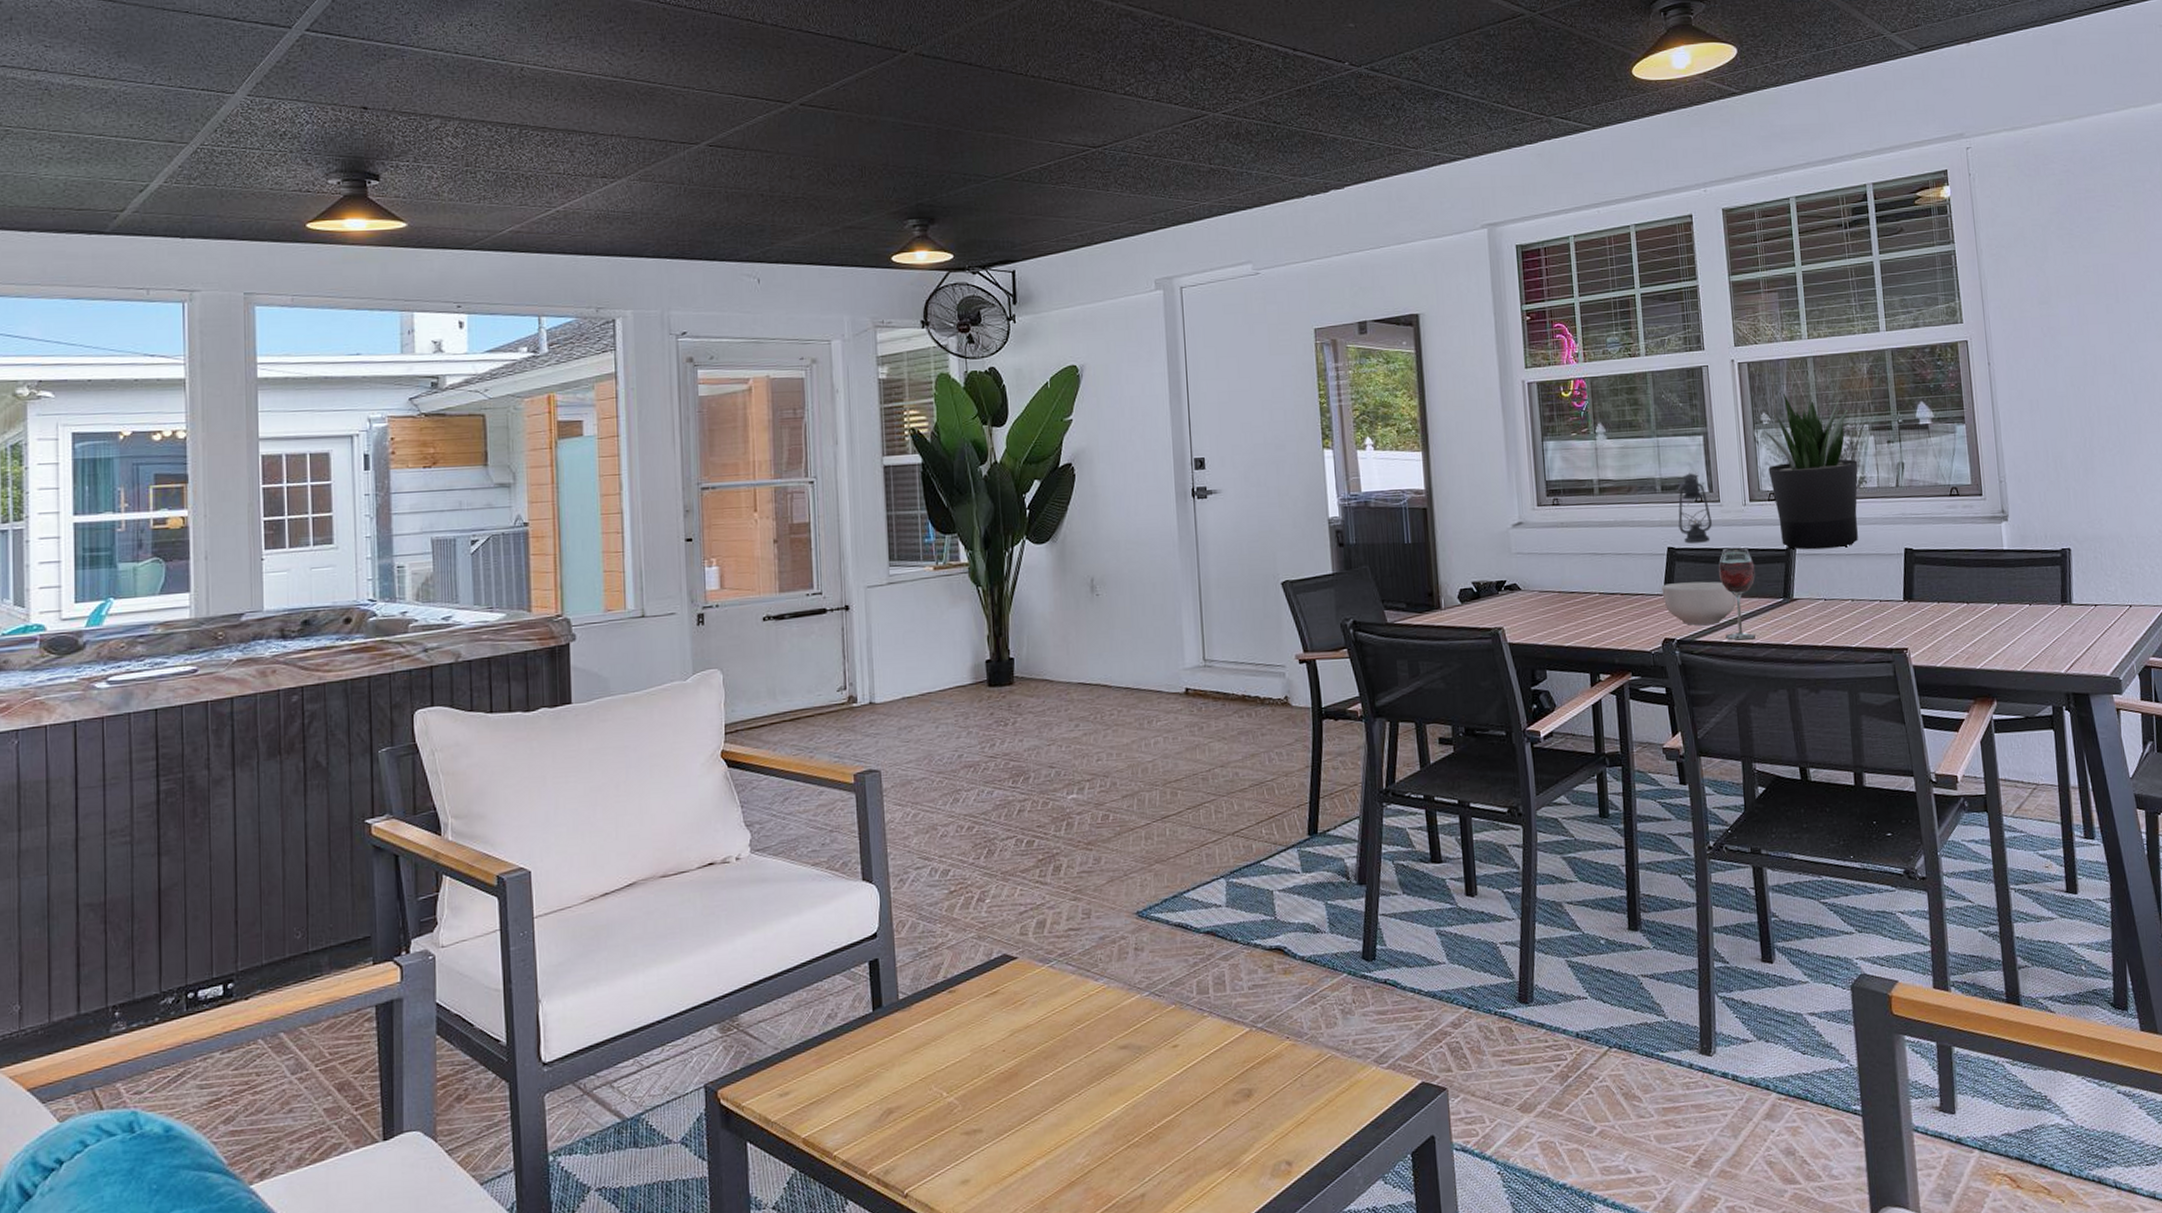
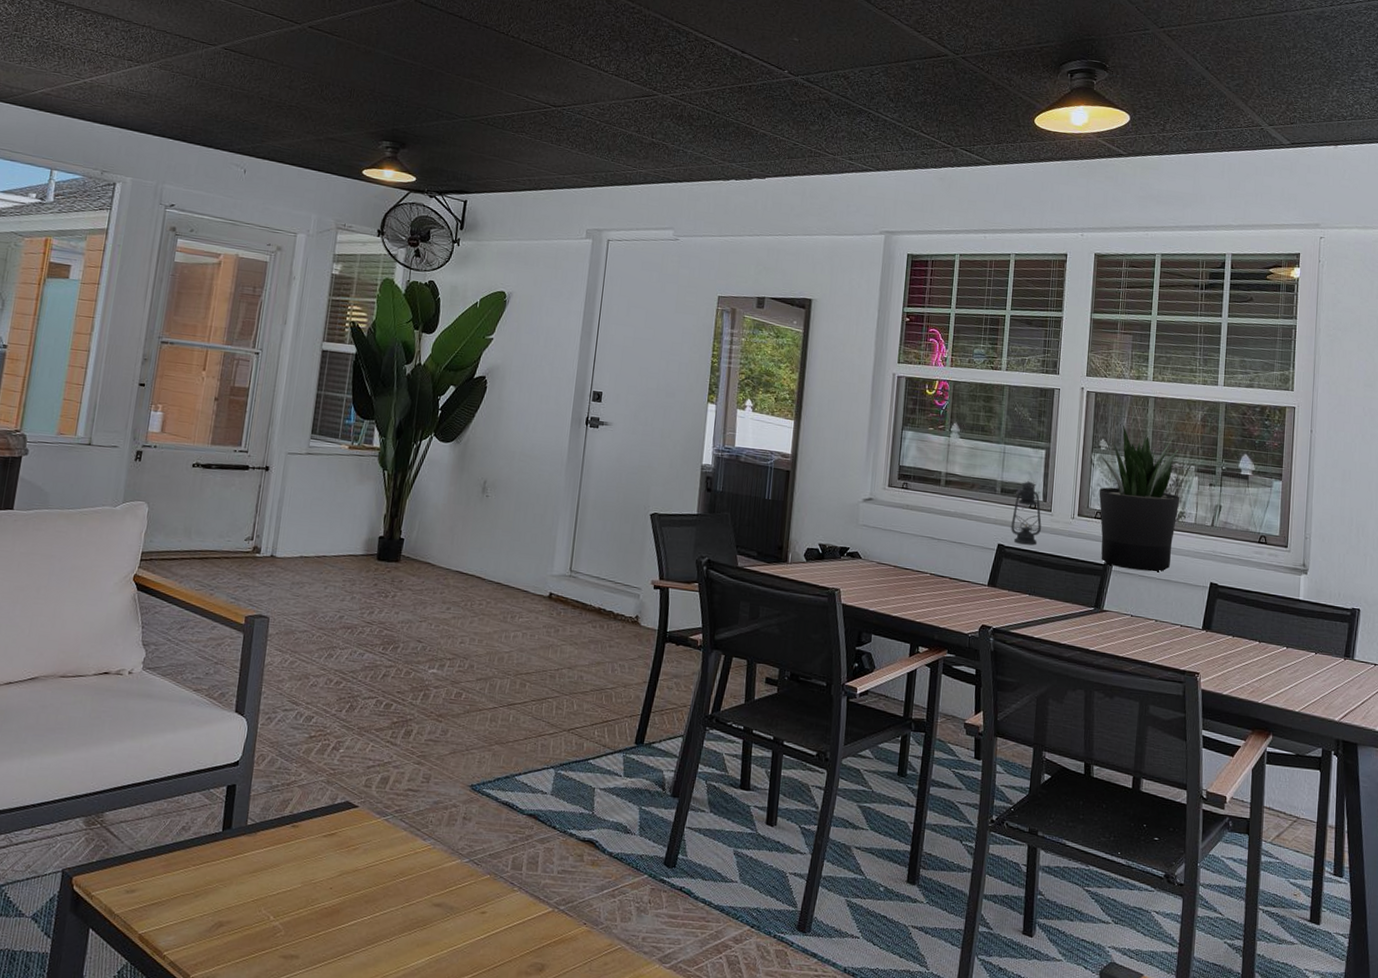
bowl: present [1661,581,1737,626] -> none [986,576,1053,621]
wineglass: present [1718,548,1757,640] -> none [1037,554,1073,640]

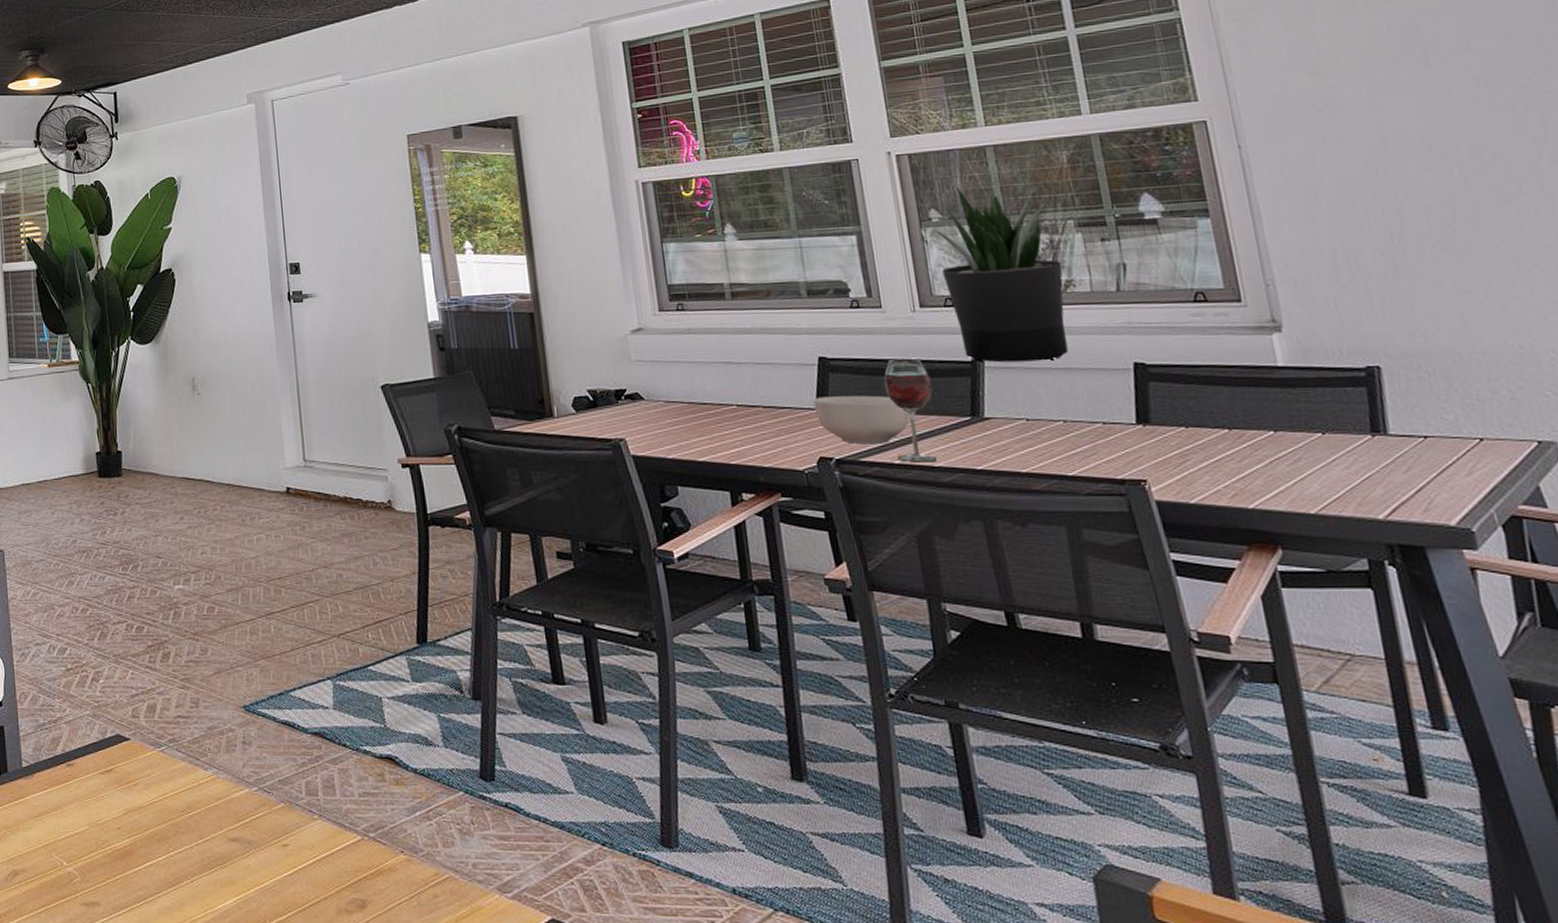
bowl: none [986,576,1053,621] -> present [813,395,910,444]
lantern: present [1011,479,1042,546] -> none [826,273,873,353]
wineglass: none [1037,554,1073,640] -> present [883,359,938,462]

